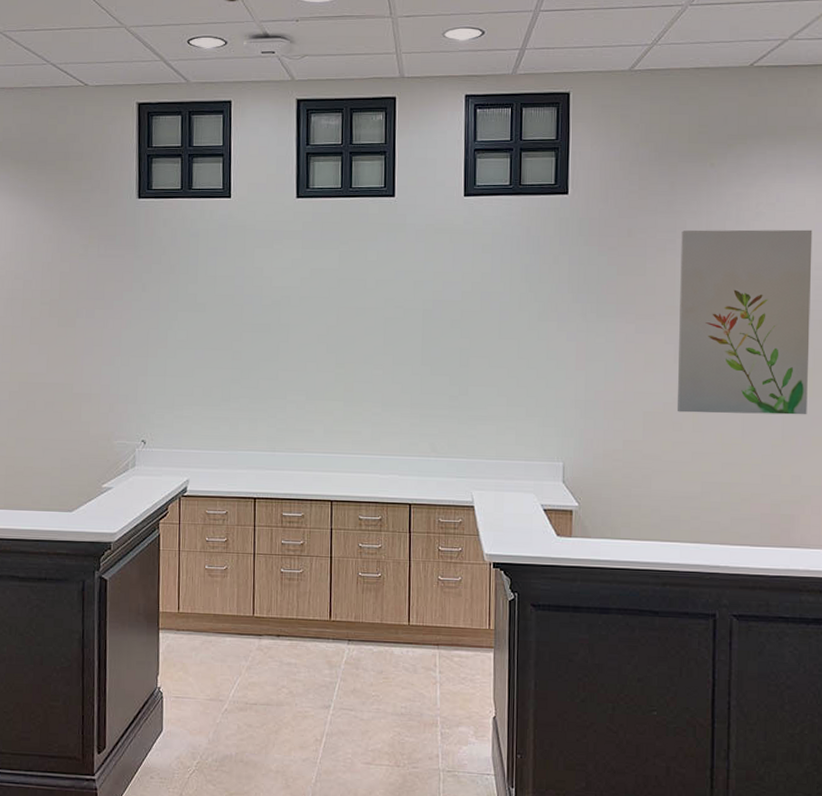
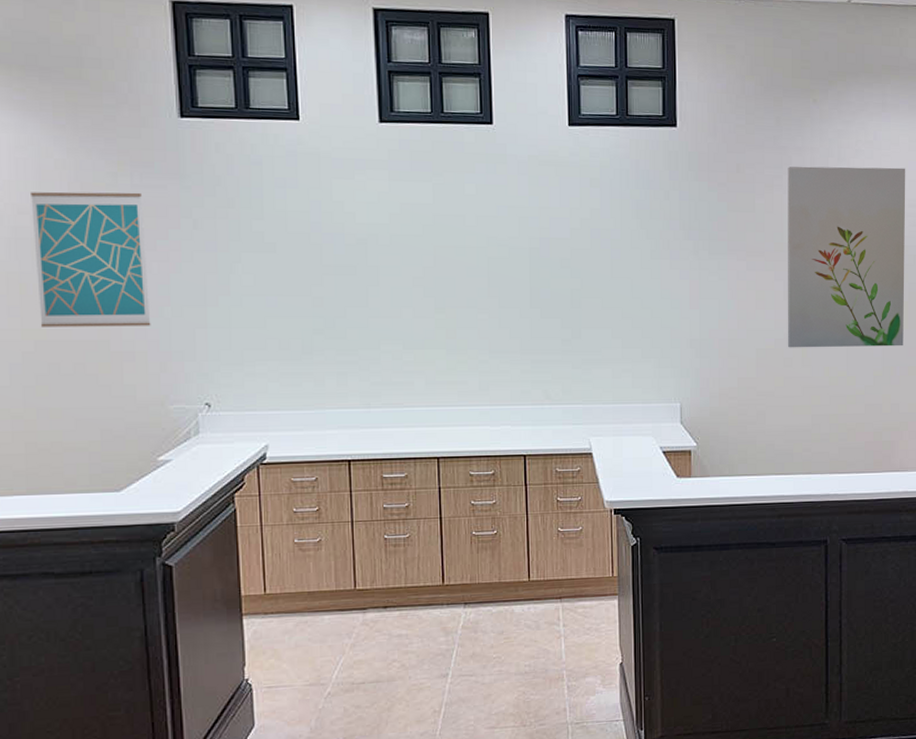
wall art: none [24,261,105,373] -> present [29,191,151,327]

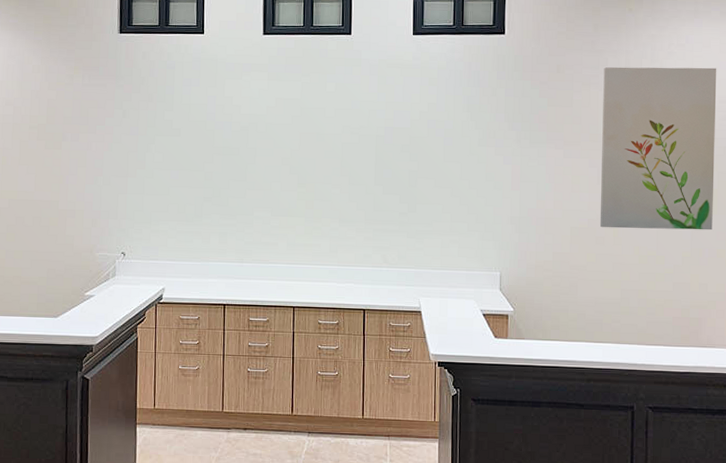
wall art: present [29,191,151,327] -> none [13,89,89,191]

